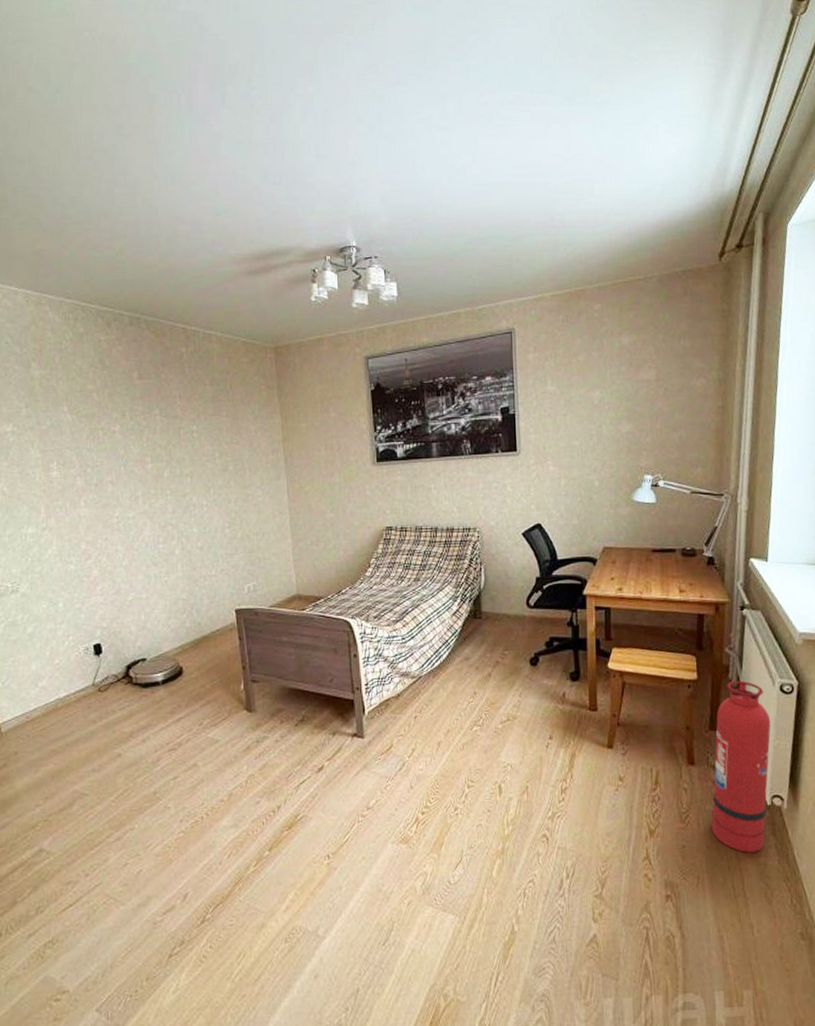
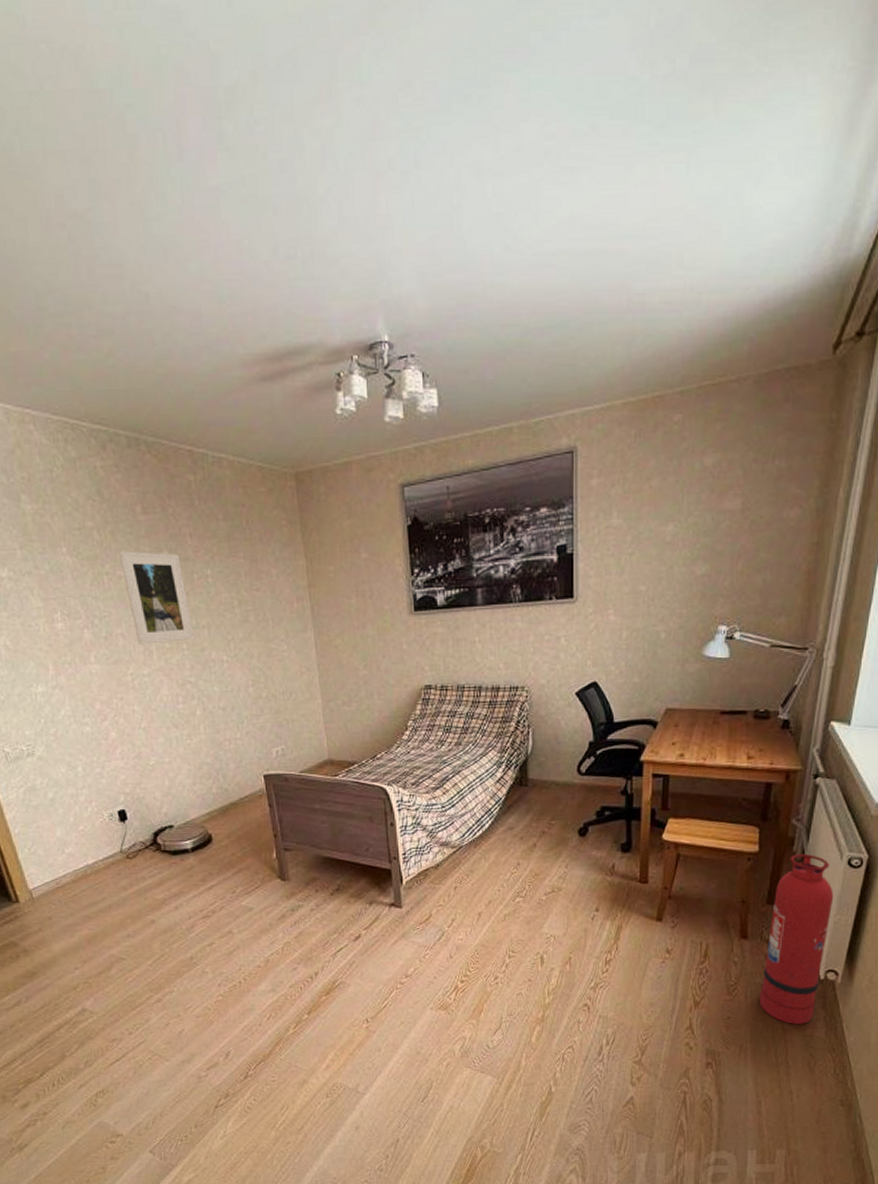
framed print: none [113,410,178,491] -> present [117,550,195,645]

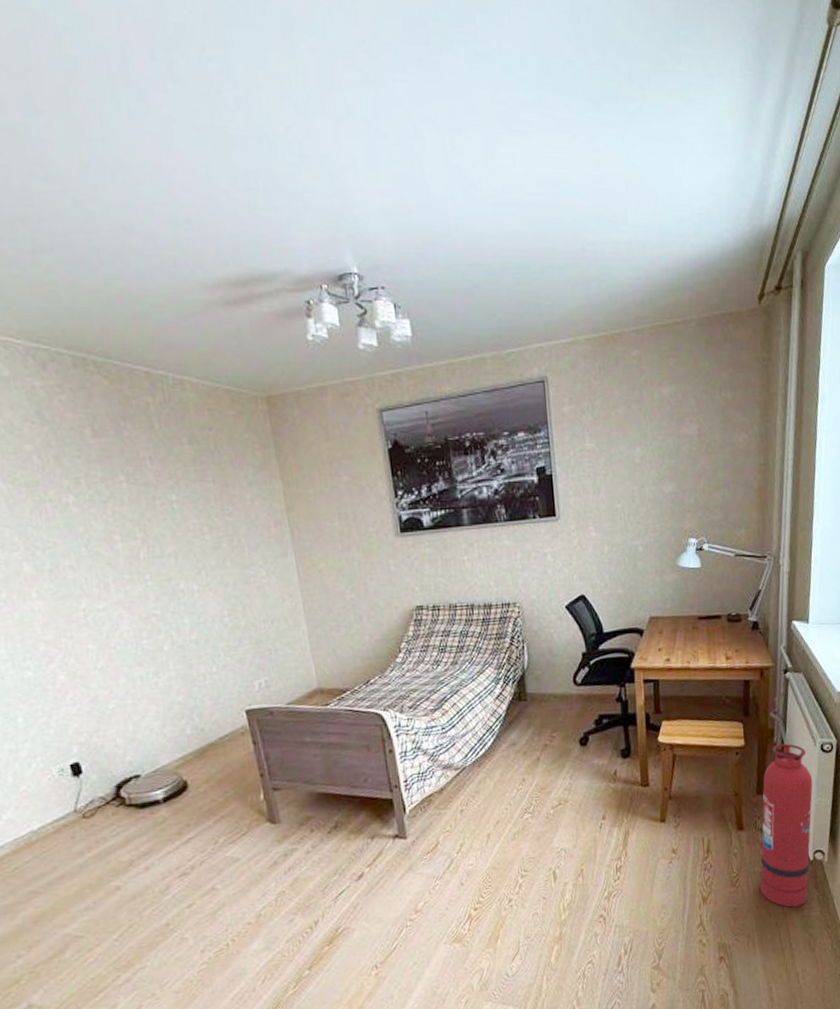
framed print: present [117,550,195,645] -> none [63,476,160,577]

